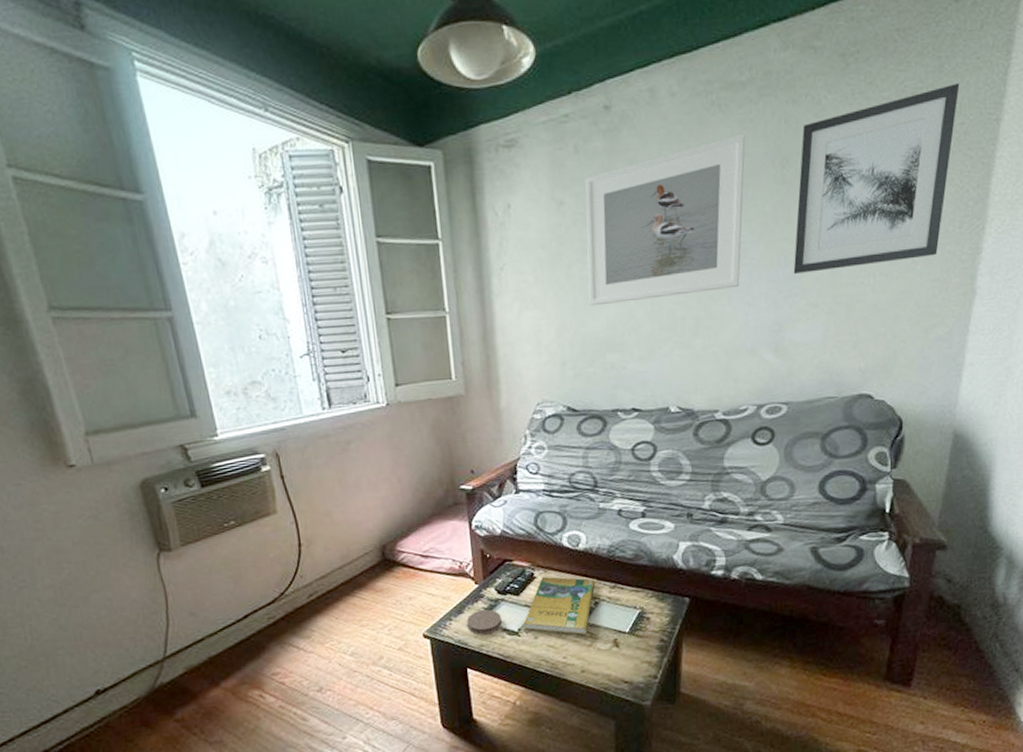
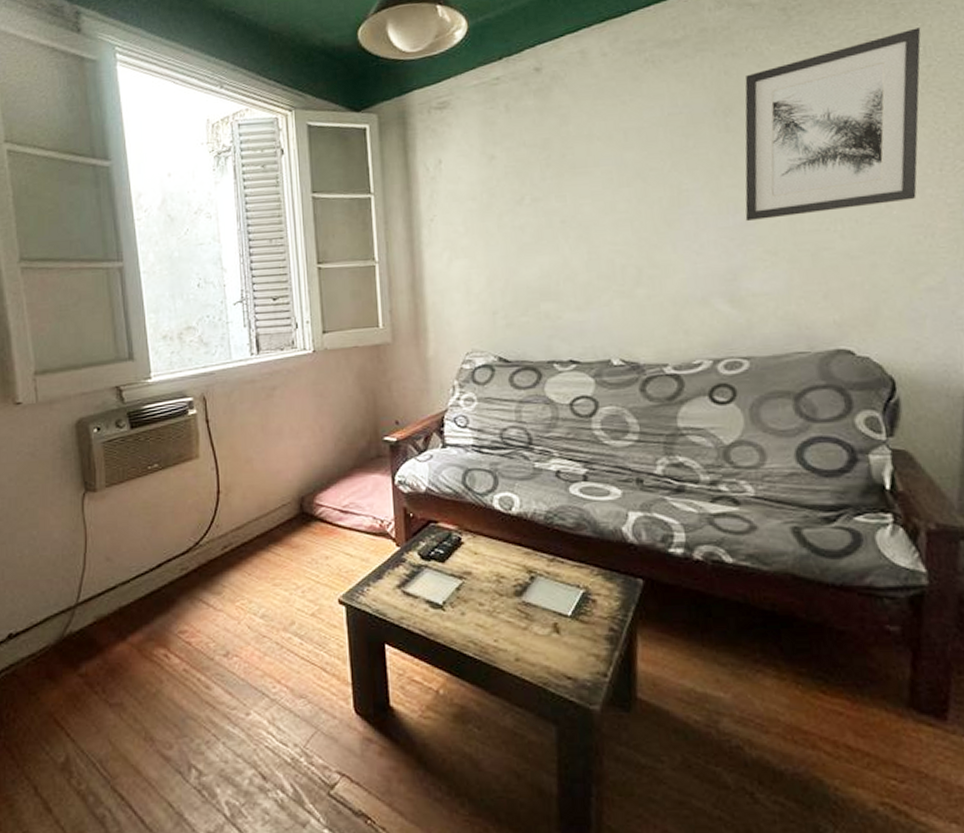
coaster: present [466,609,502,635] -> none [386,576,425,606]
booklet: present [524,576,596,636] -> none [450,542,531,616]
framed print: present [585,133,746,306] -> none [516,86,685,256]

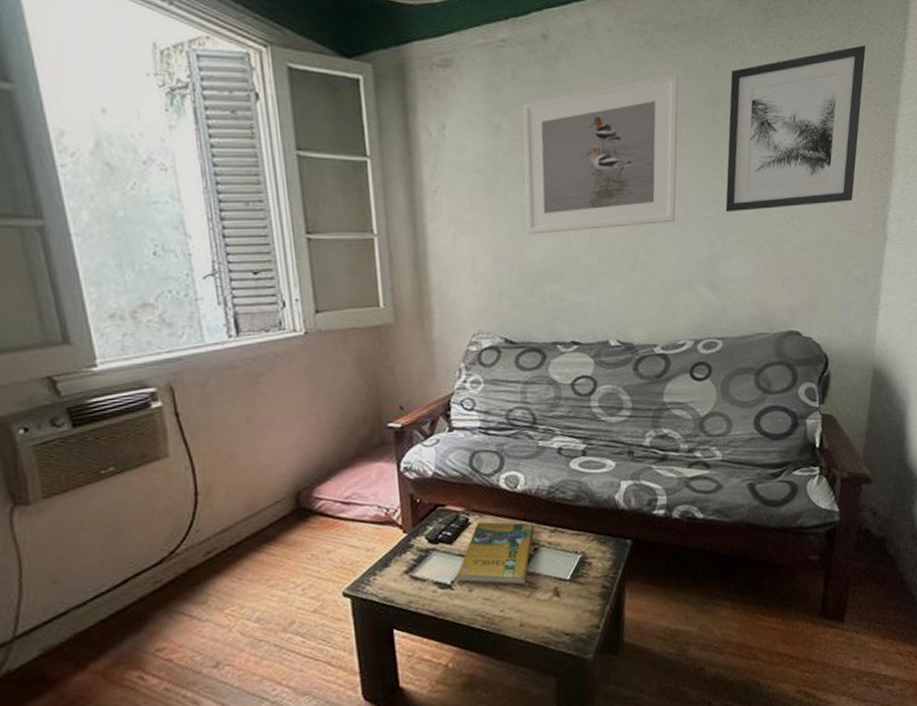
booklet: none [450,542,531,616] -> present [458,521,535,585]
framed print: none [516,86,685,256] -> present [522,73,679,235]

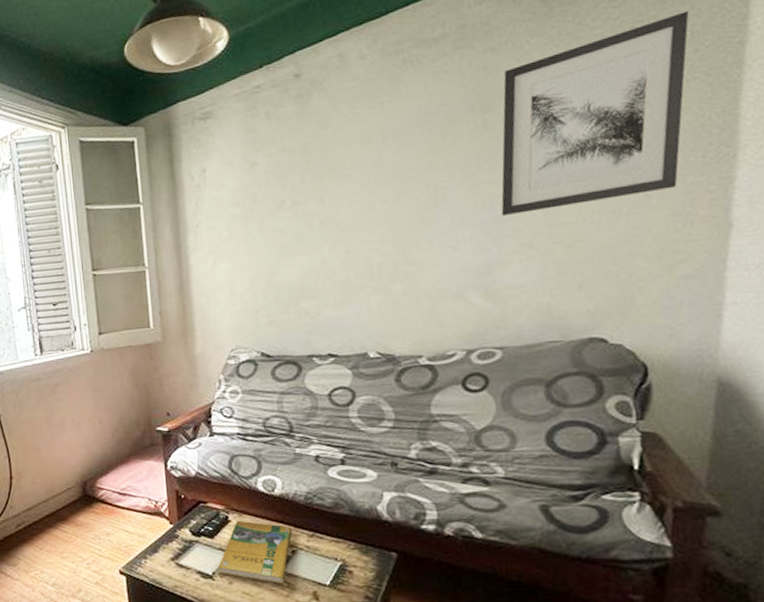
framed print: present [522,73,679,235] -> none [276,85,441,257]

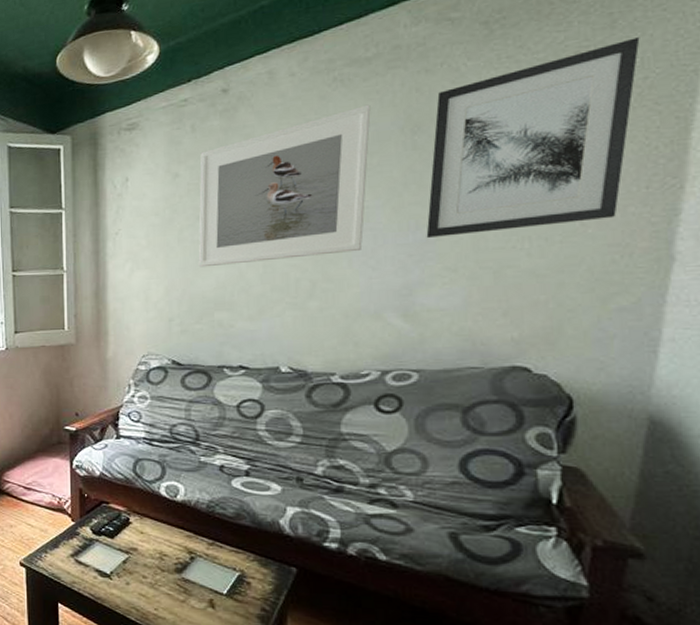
booklet: present [218,520,293,585] -> none [117,523,192,590]
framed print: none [276,85,441,257] -> present [198,104,371,268]

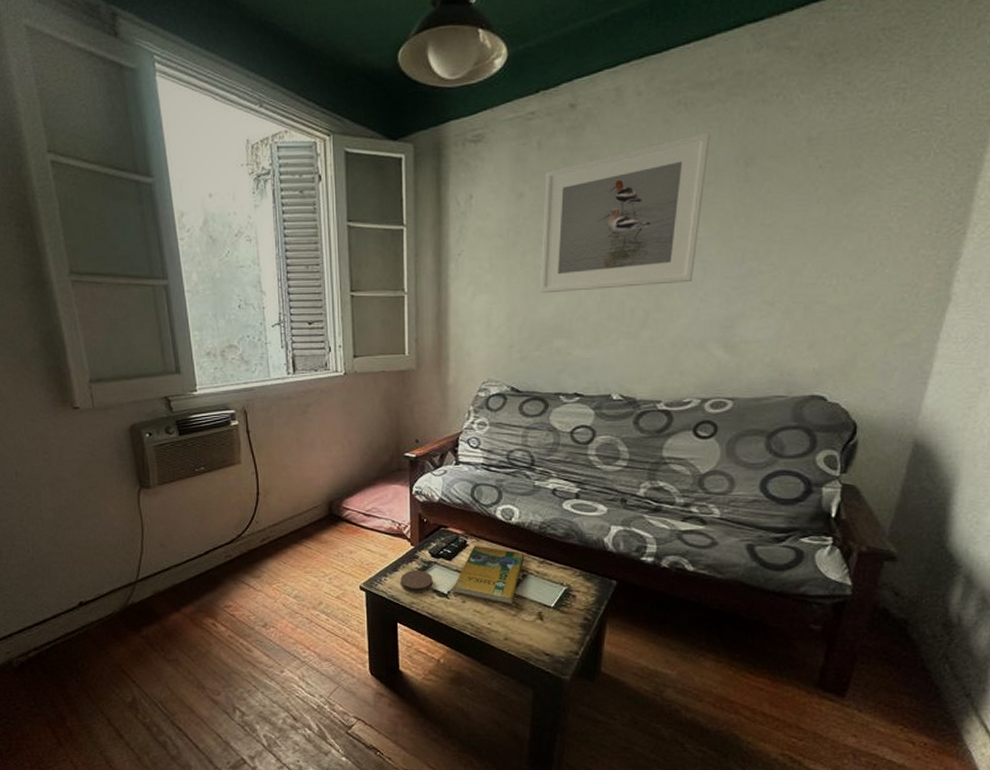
coaster: none [61,547,95,572] -> present [400,570,433,593]
booklet: none [117,523,192,590] -> present [454,545,525,605]
wall art: present [426,37,640,239] -> none [750,83,949,273]

